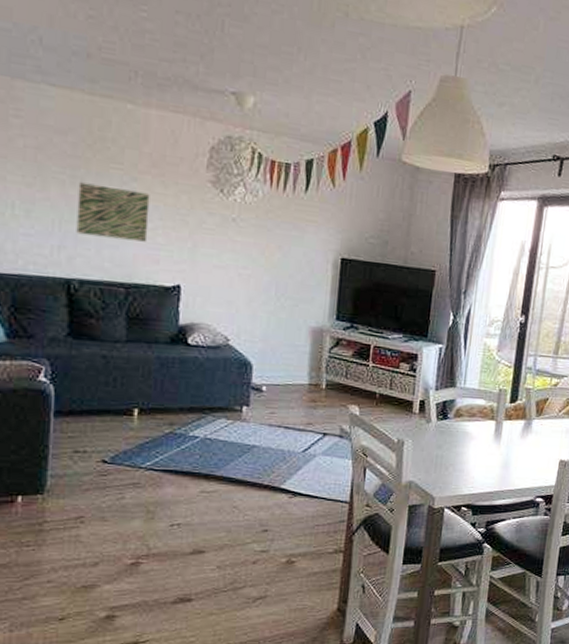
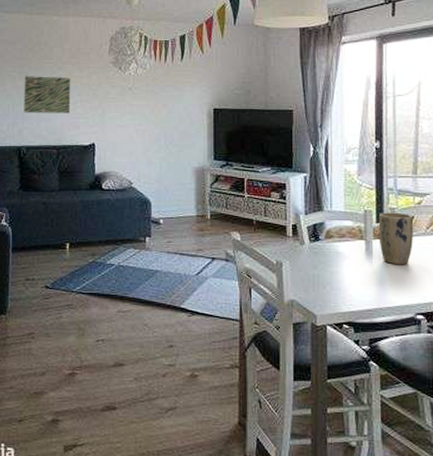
plant pot: none [509,392,547,448] -> present [378,212,413,265]

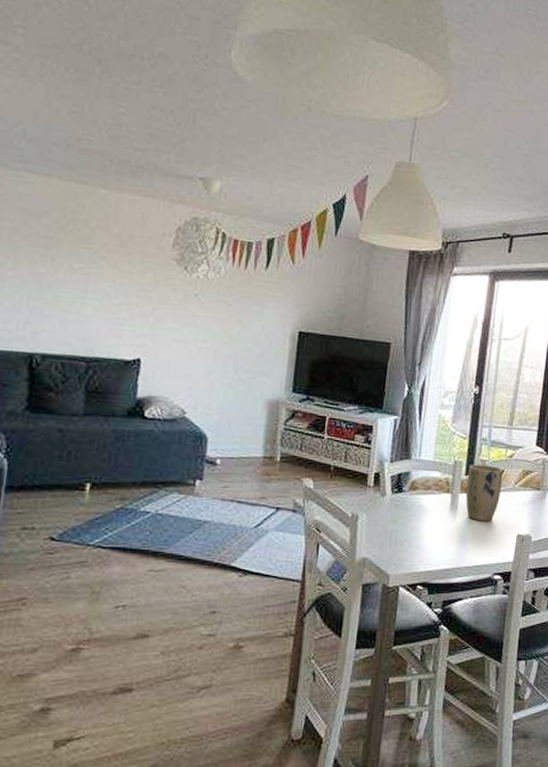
wall art: present [23,76,71,113] -> none [42,261,117,317]

